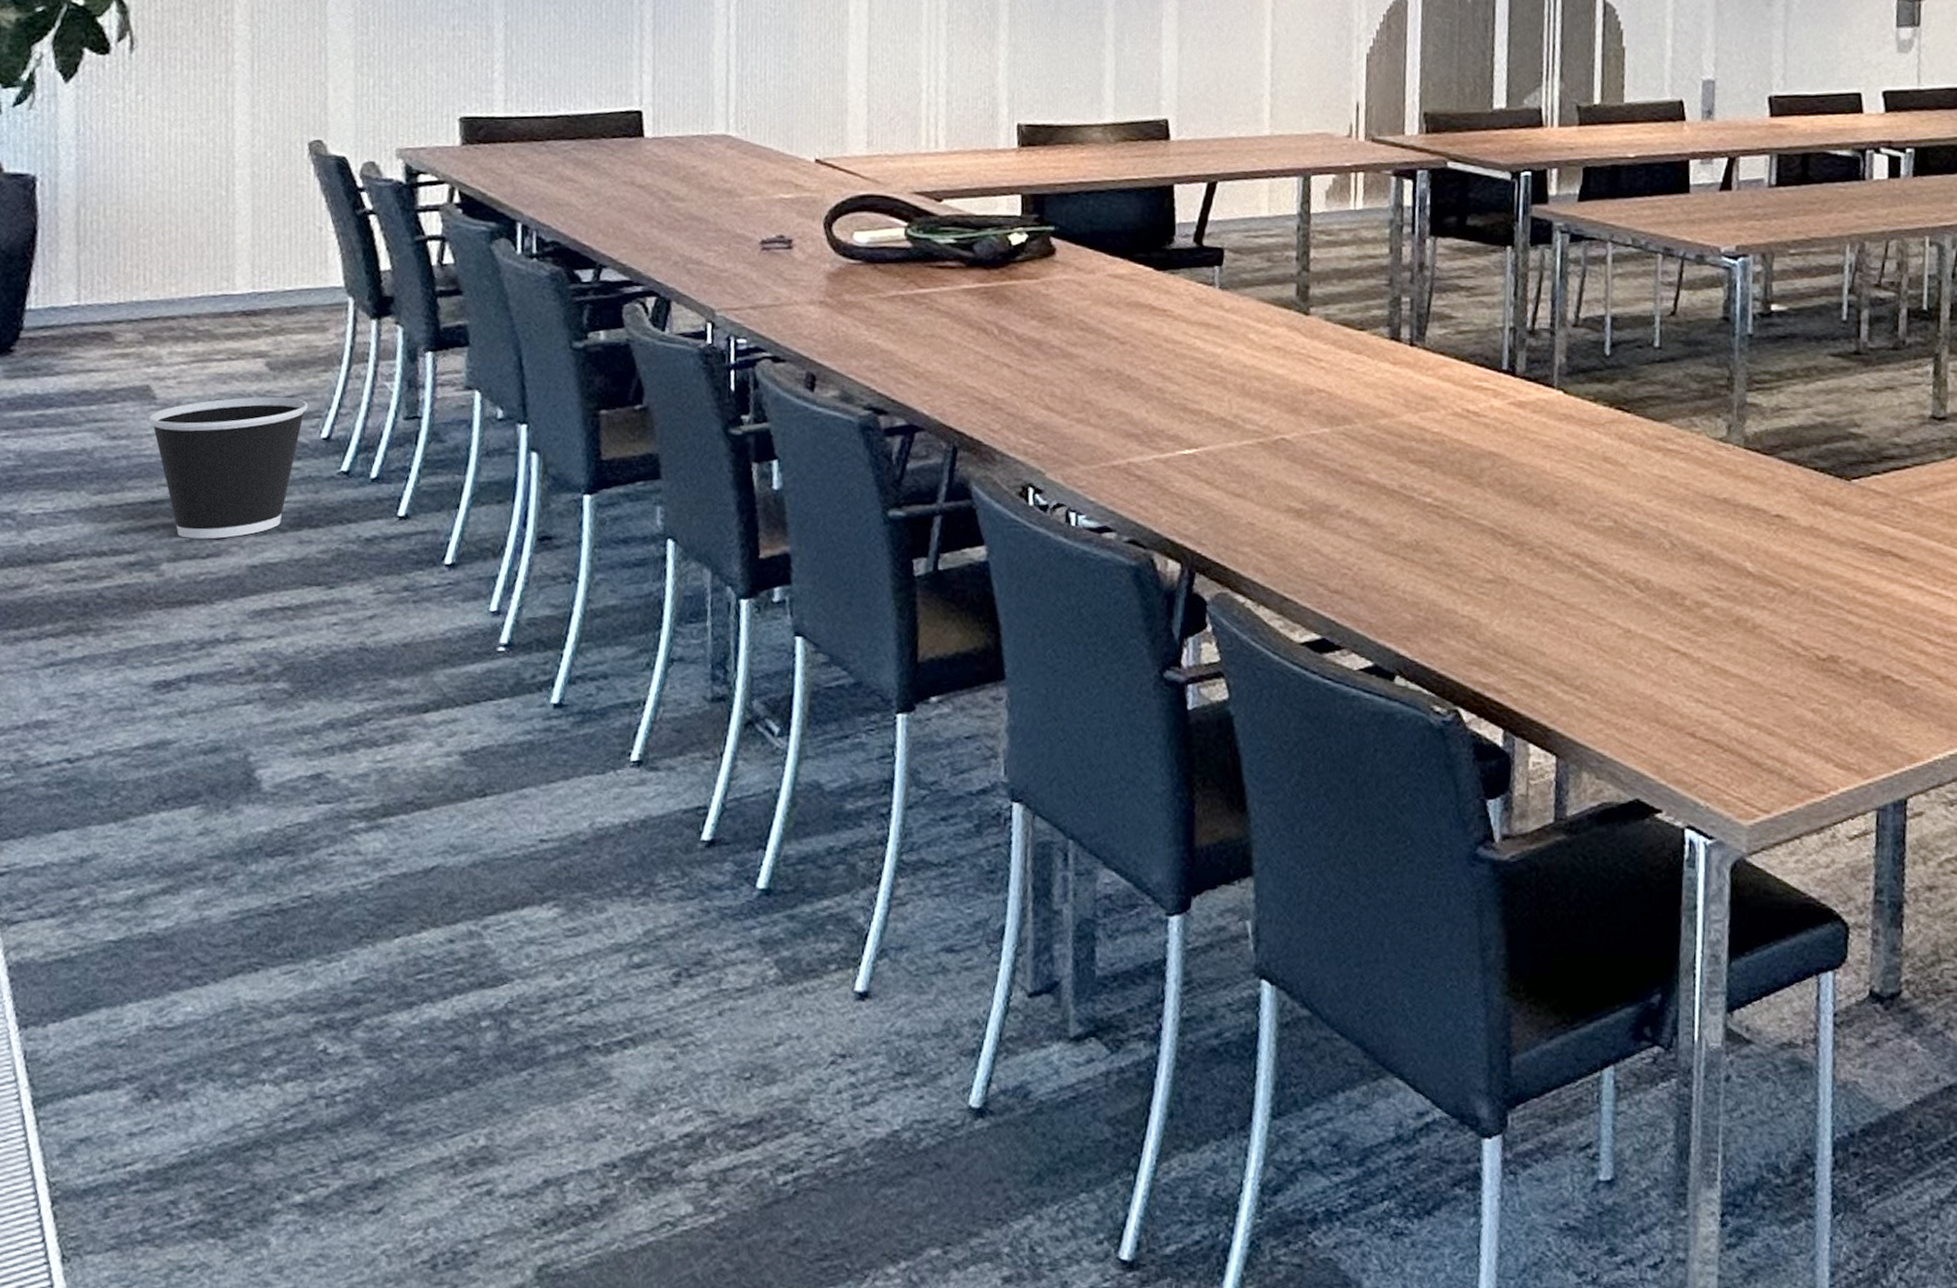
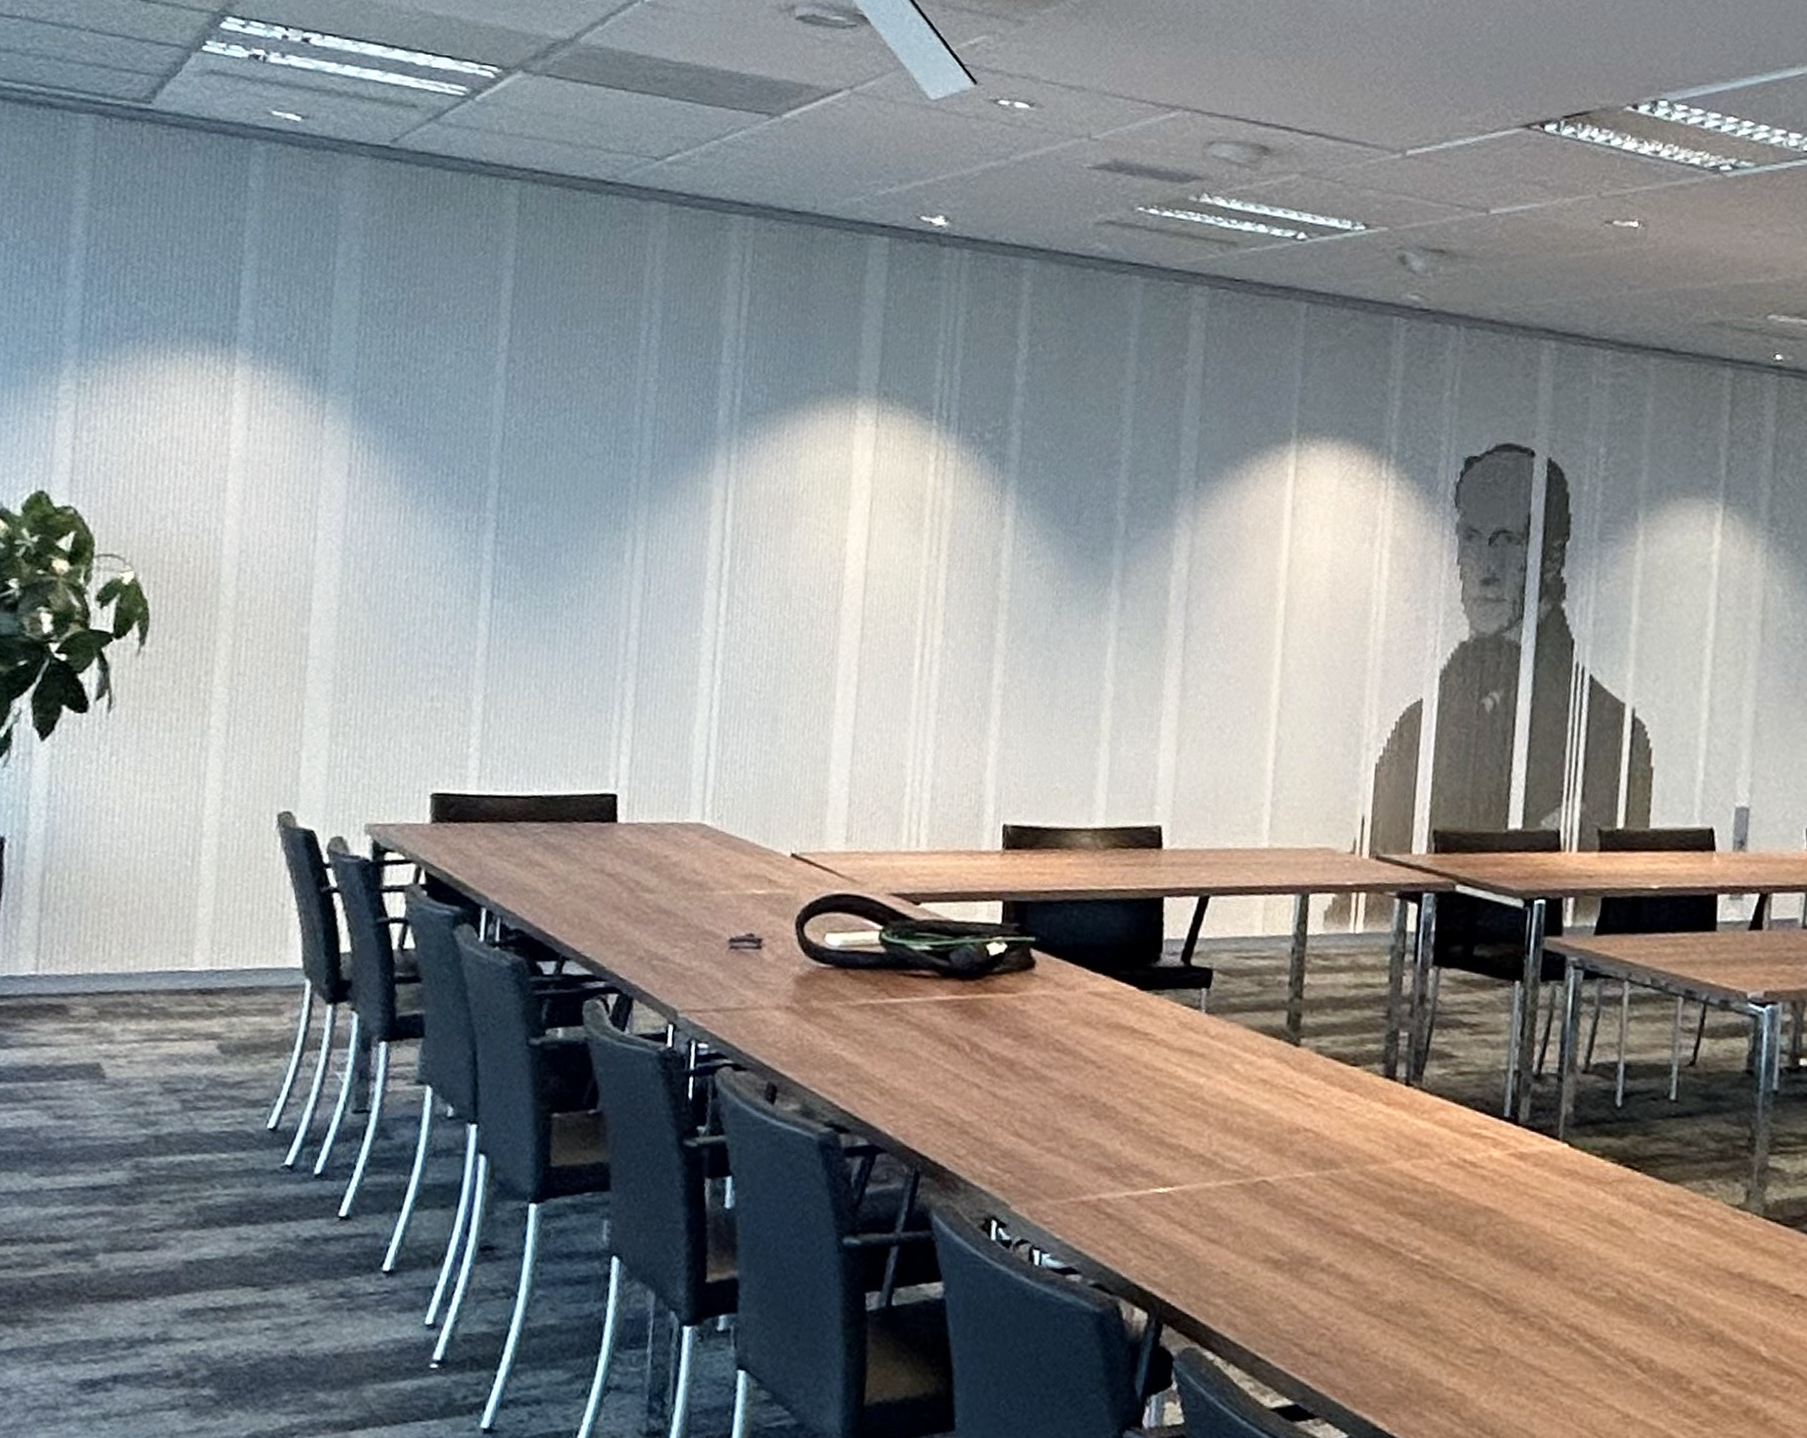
wastebasket: present [148,397,308,539] -> none [96,1081,257,1231]

